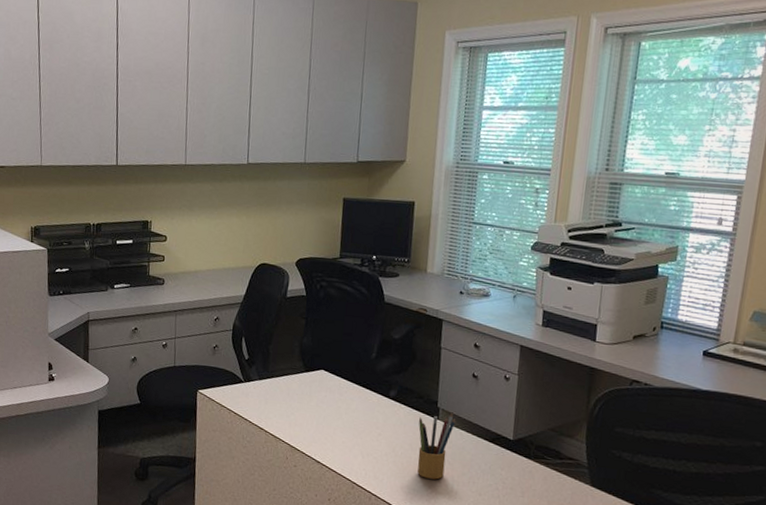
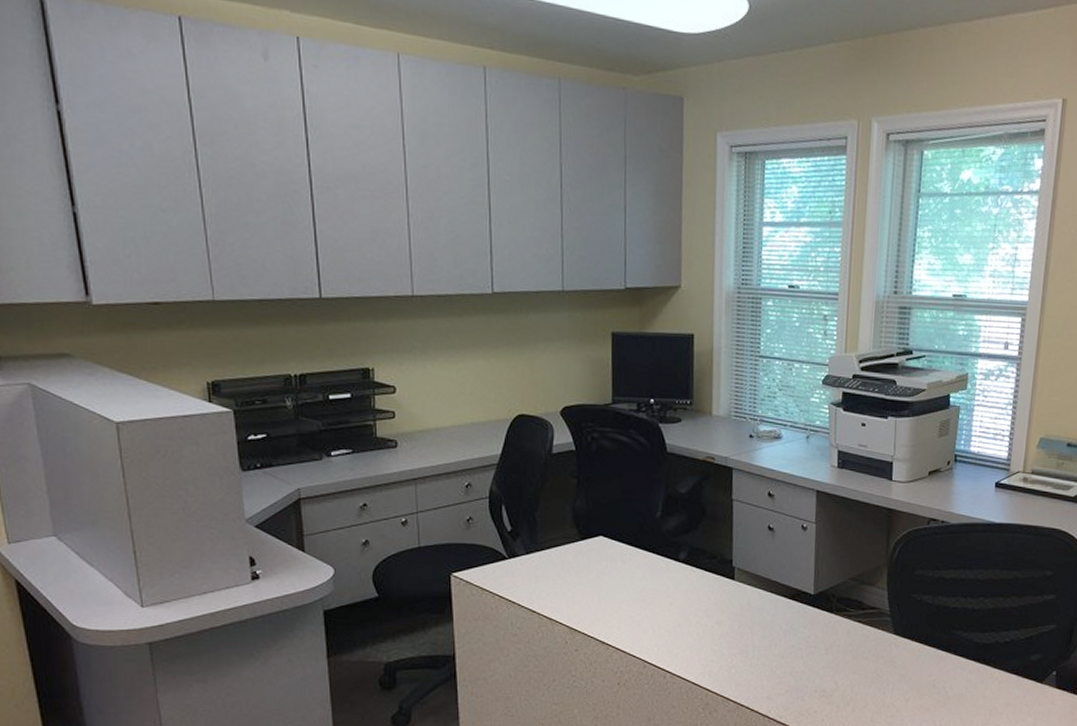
pencil box: present [417,412,456,480] -> none [713,570,754,647]

